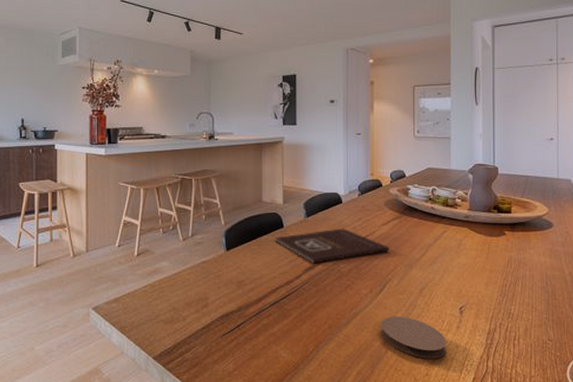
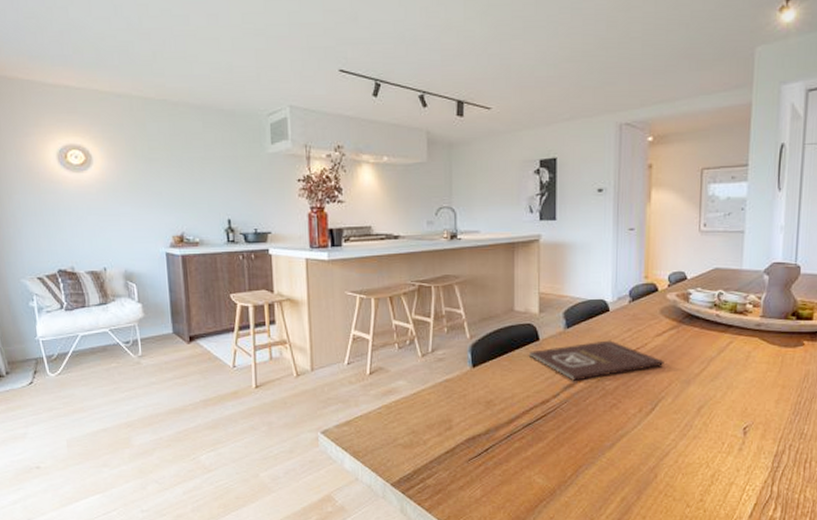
coaster: present [381,316,447,359] -> none [650,437,727,483]

